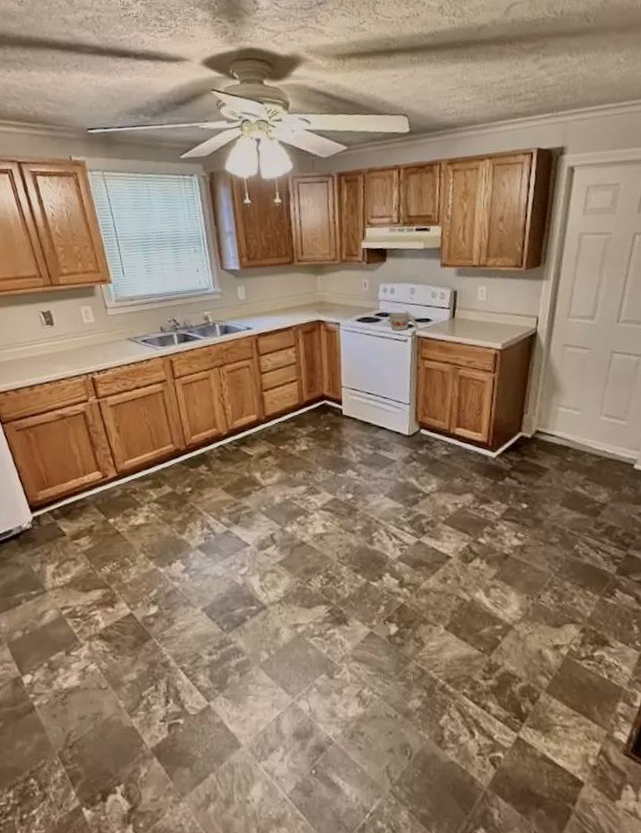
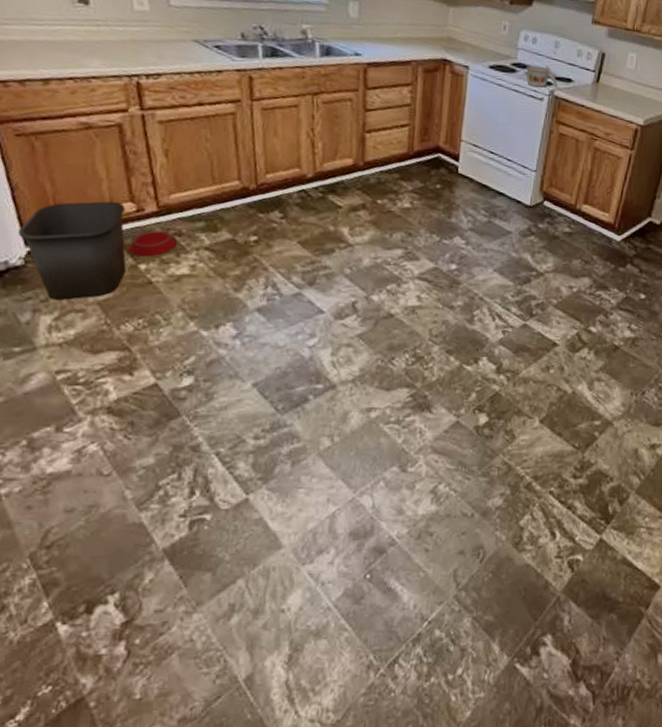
waste bin: none [26,472,100,552] -> present [18,201,126,300]
pet bowl: none [100,491,133,513] -> present [128,230,177,257]

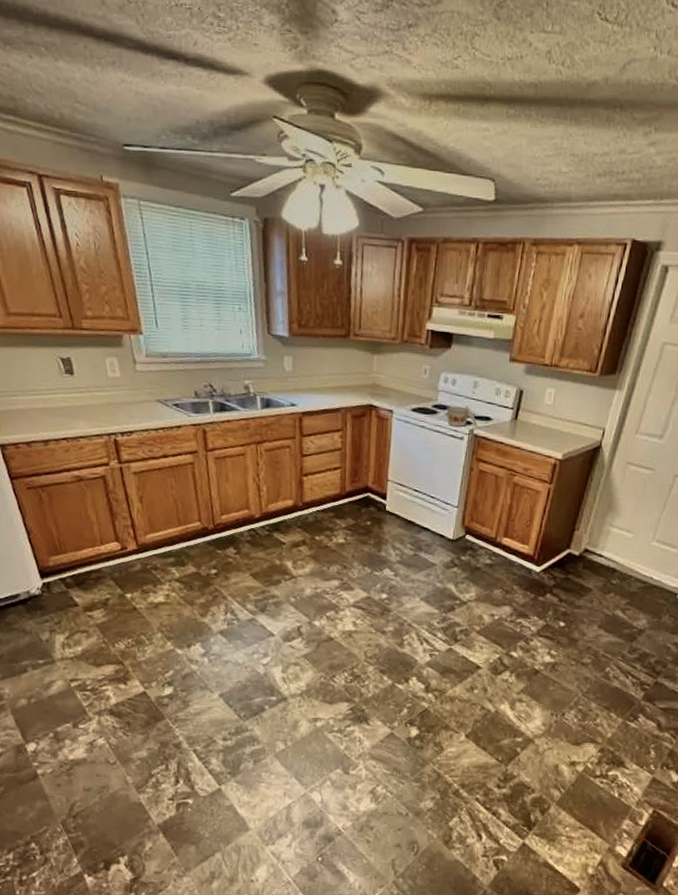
waste bin: present [18,201,126,300] -> none [35,541,116,623]
pet bowl: present [128,230,177,257] -> none [116,565,154,588]

